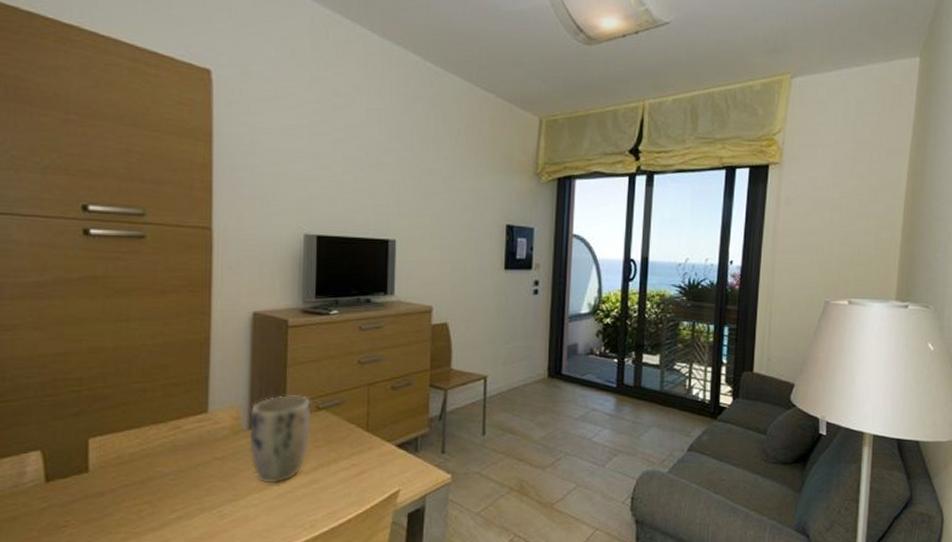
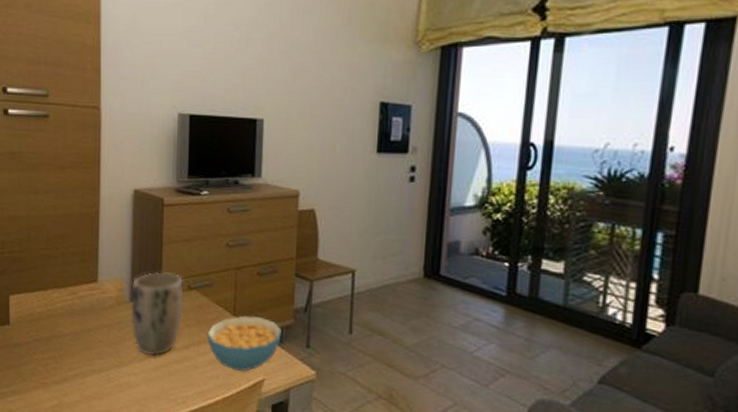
cereal bowl: none [337,430,416,485] -> present [207,315,281,371]

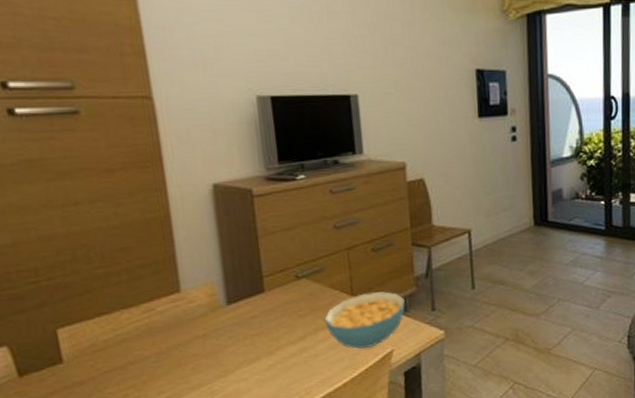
plant pot: present [131,271,184,357] -> none [225,266,294,357]

